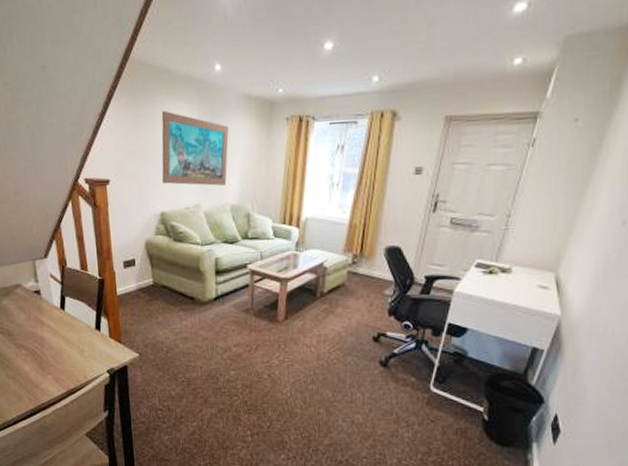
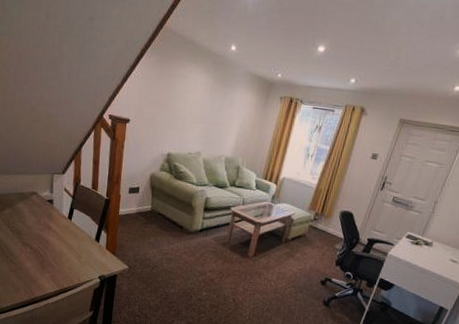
wall art: present [161,110,229,186] -> none [174,73,234,141]

